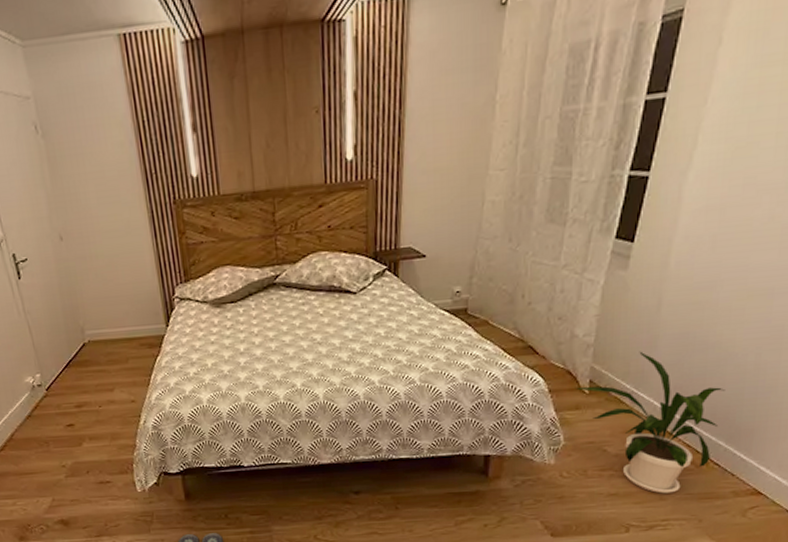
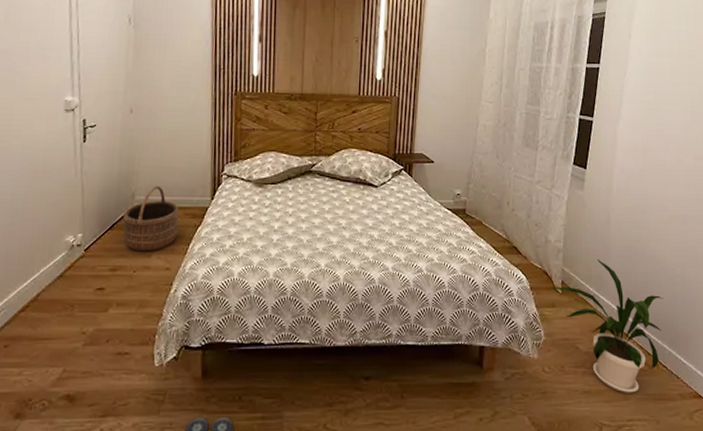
basket: none [77,317,137,387] -> present [123,185,179,252]

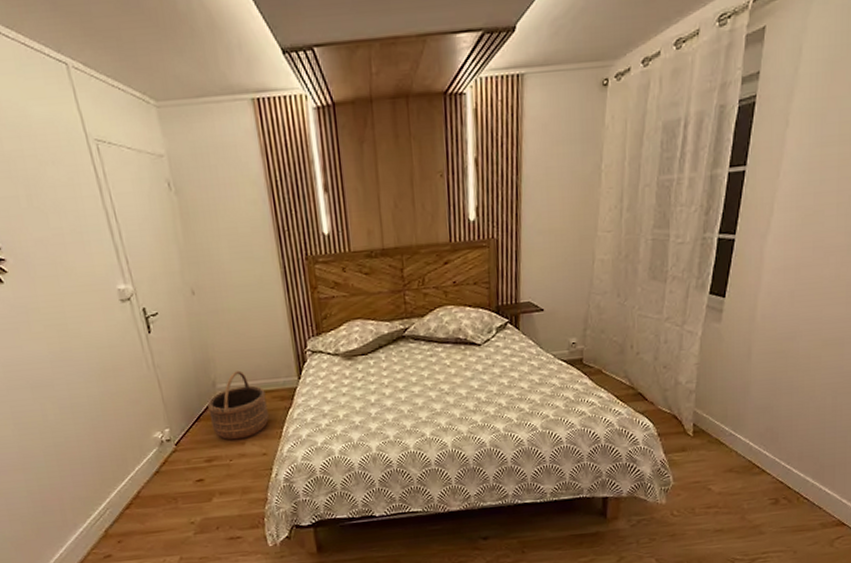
house plant: present [550,259,663,393] -> none [680,396,809,528]

